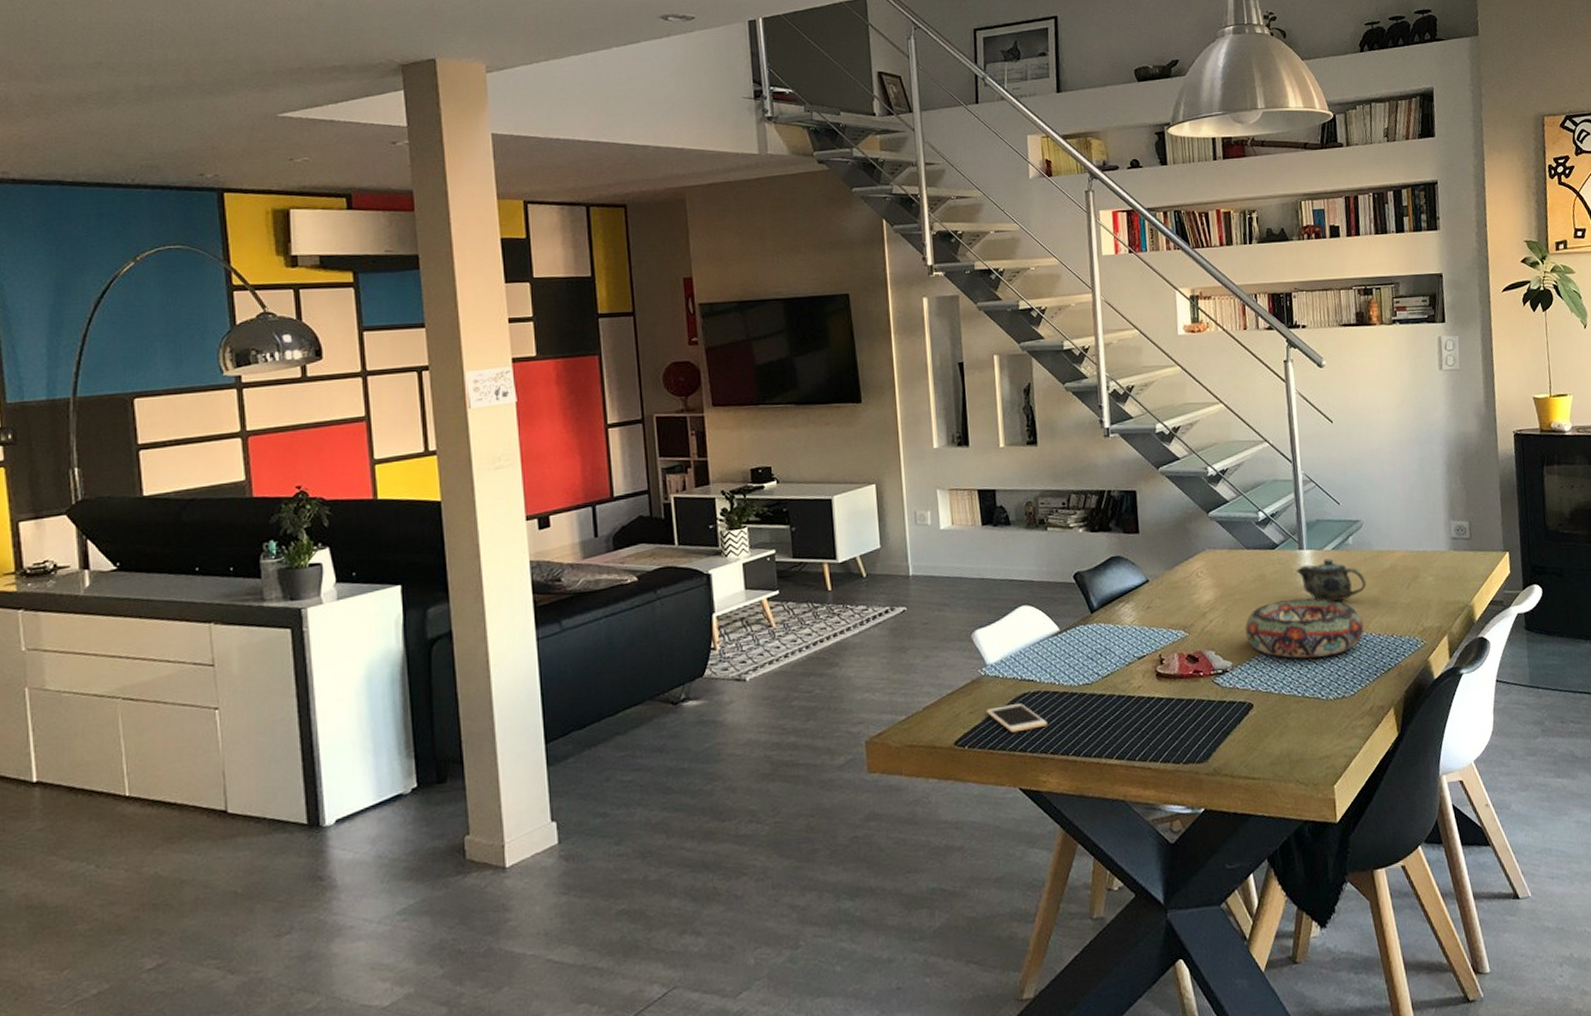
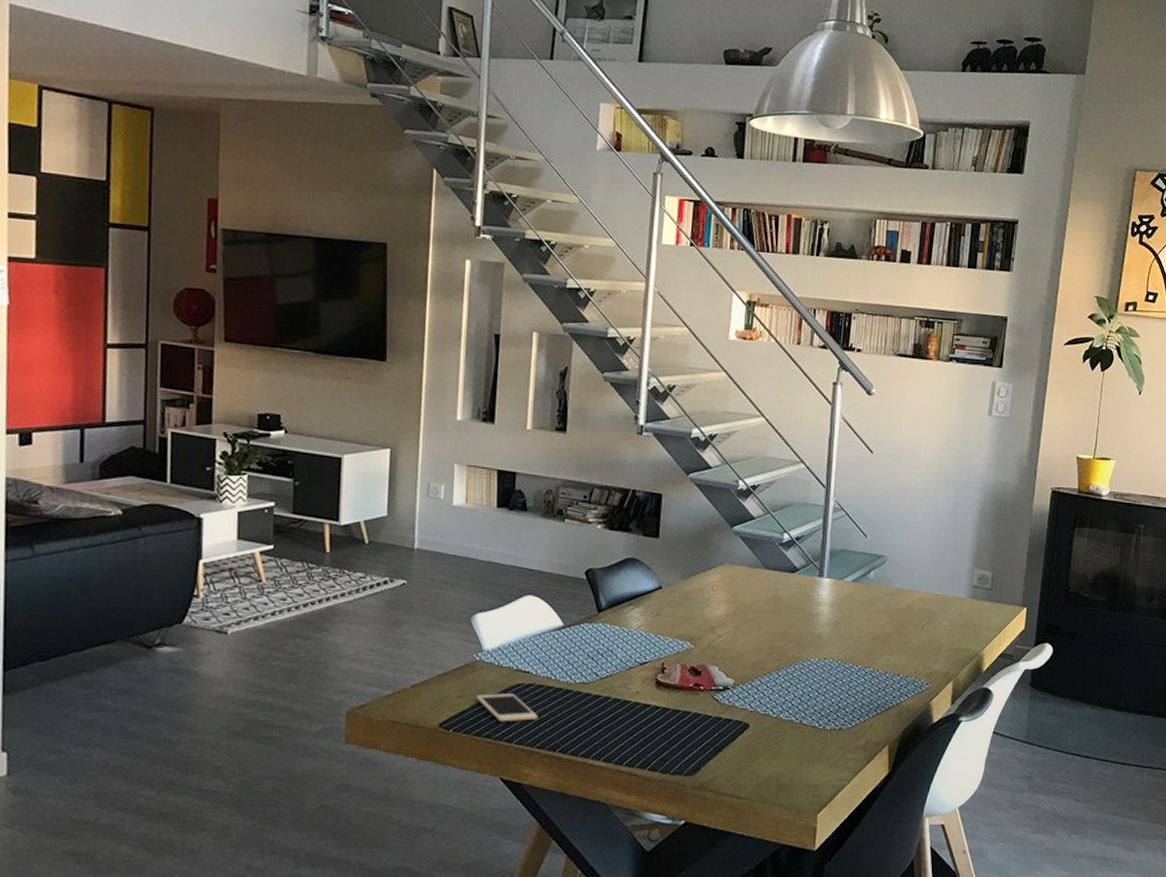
decorative bowl: present [1245,598,1364,659] -> none [753,625,872,686]
teapot: present [1295,558,1367,602] -> none [812,590,881,633]

